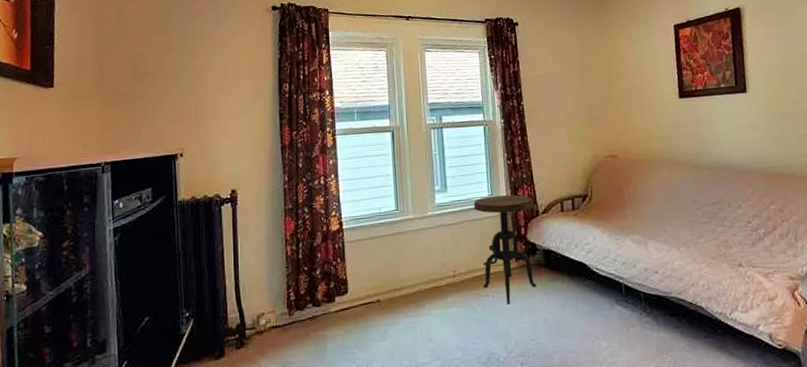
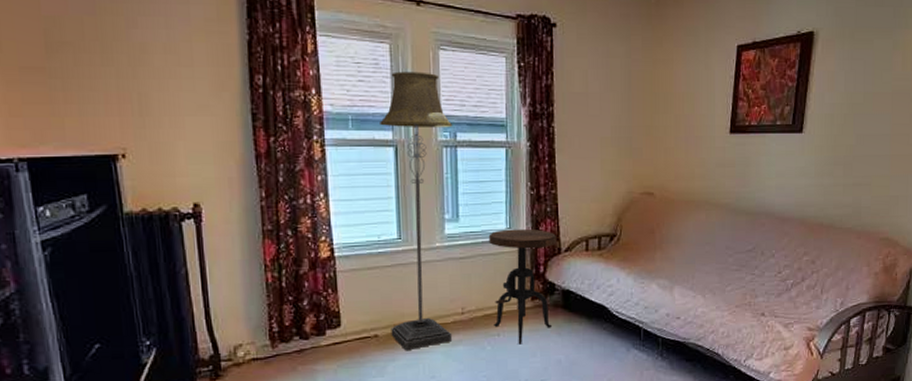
floor lamp: none [379,70,447,314] -> present [380,71,453,350]

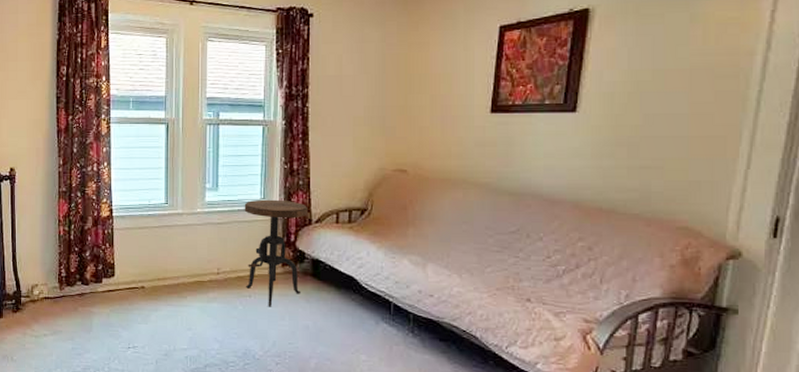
floor lamp: present [380,71,453,350] -> none [155,60,217,302]

